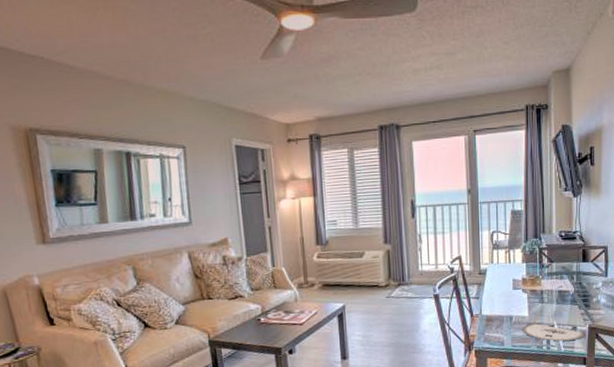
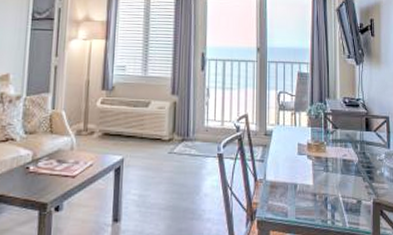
plate: present [522,323,586,342] -> none [306,194,370,216]

